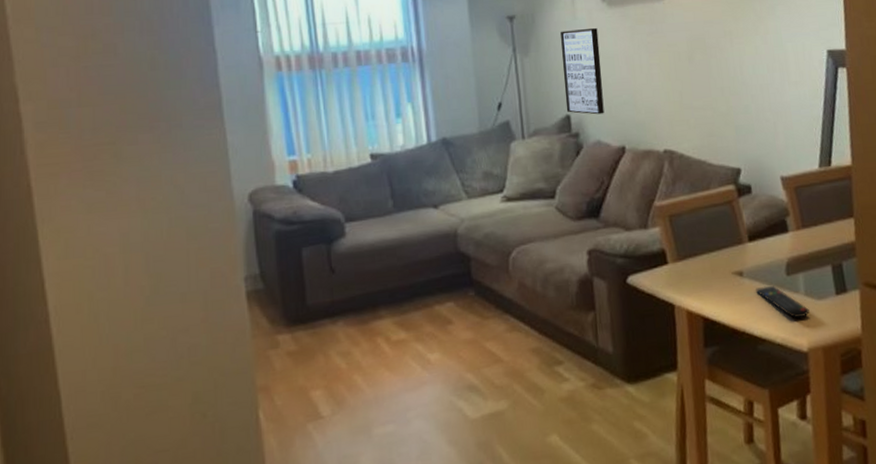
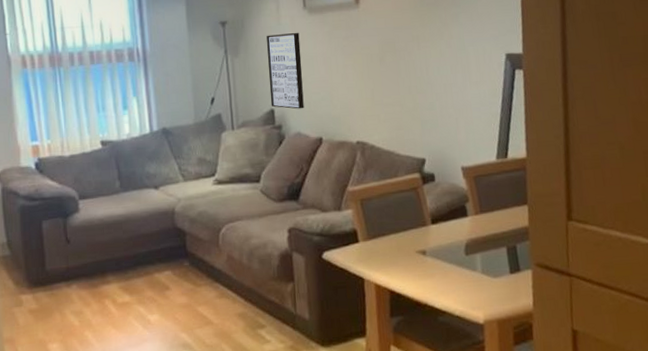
remote control: present [756,286,810,319] -> none [437,264,486,294]

